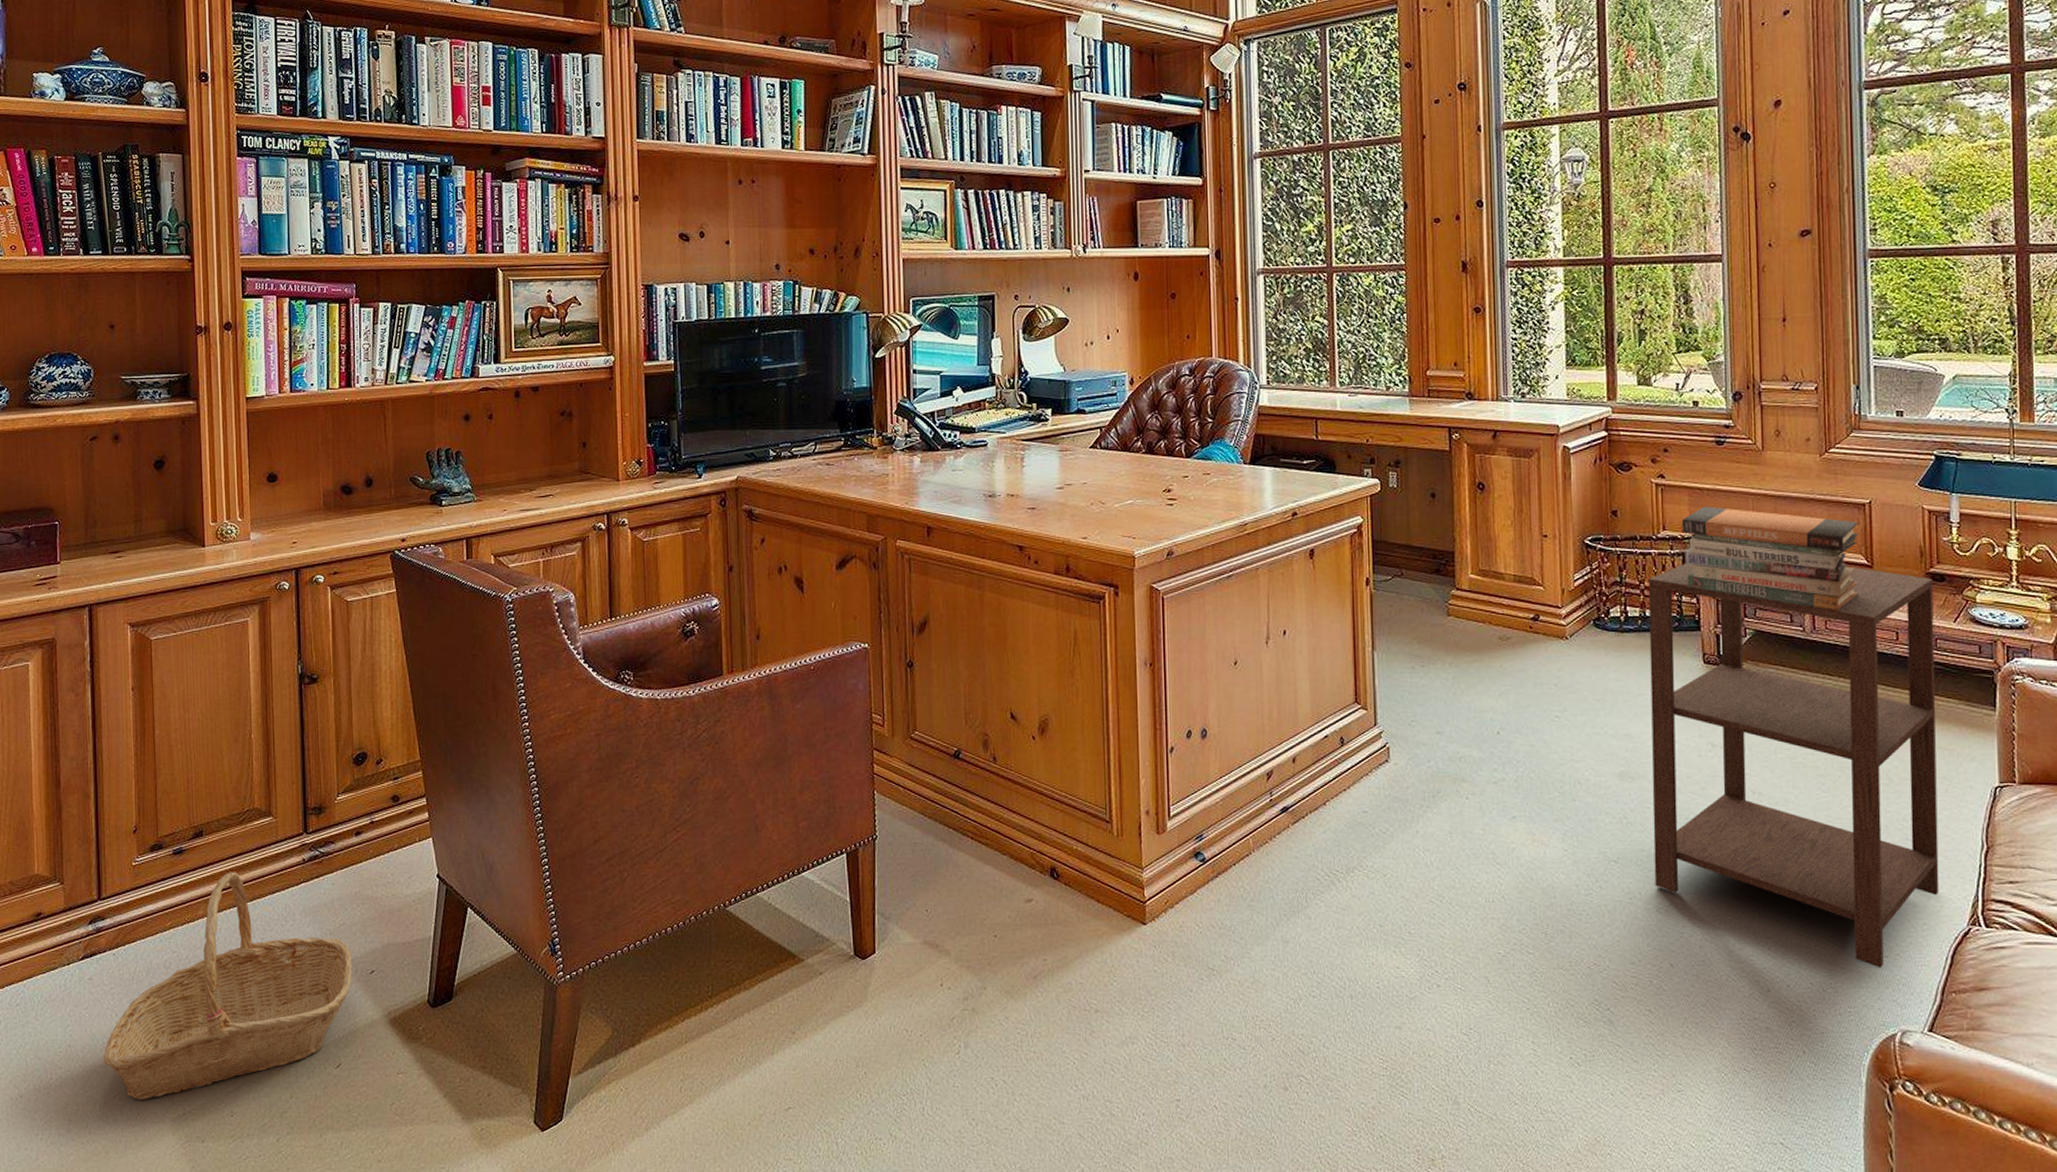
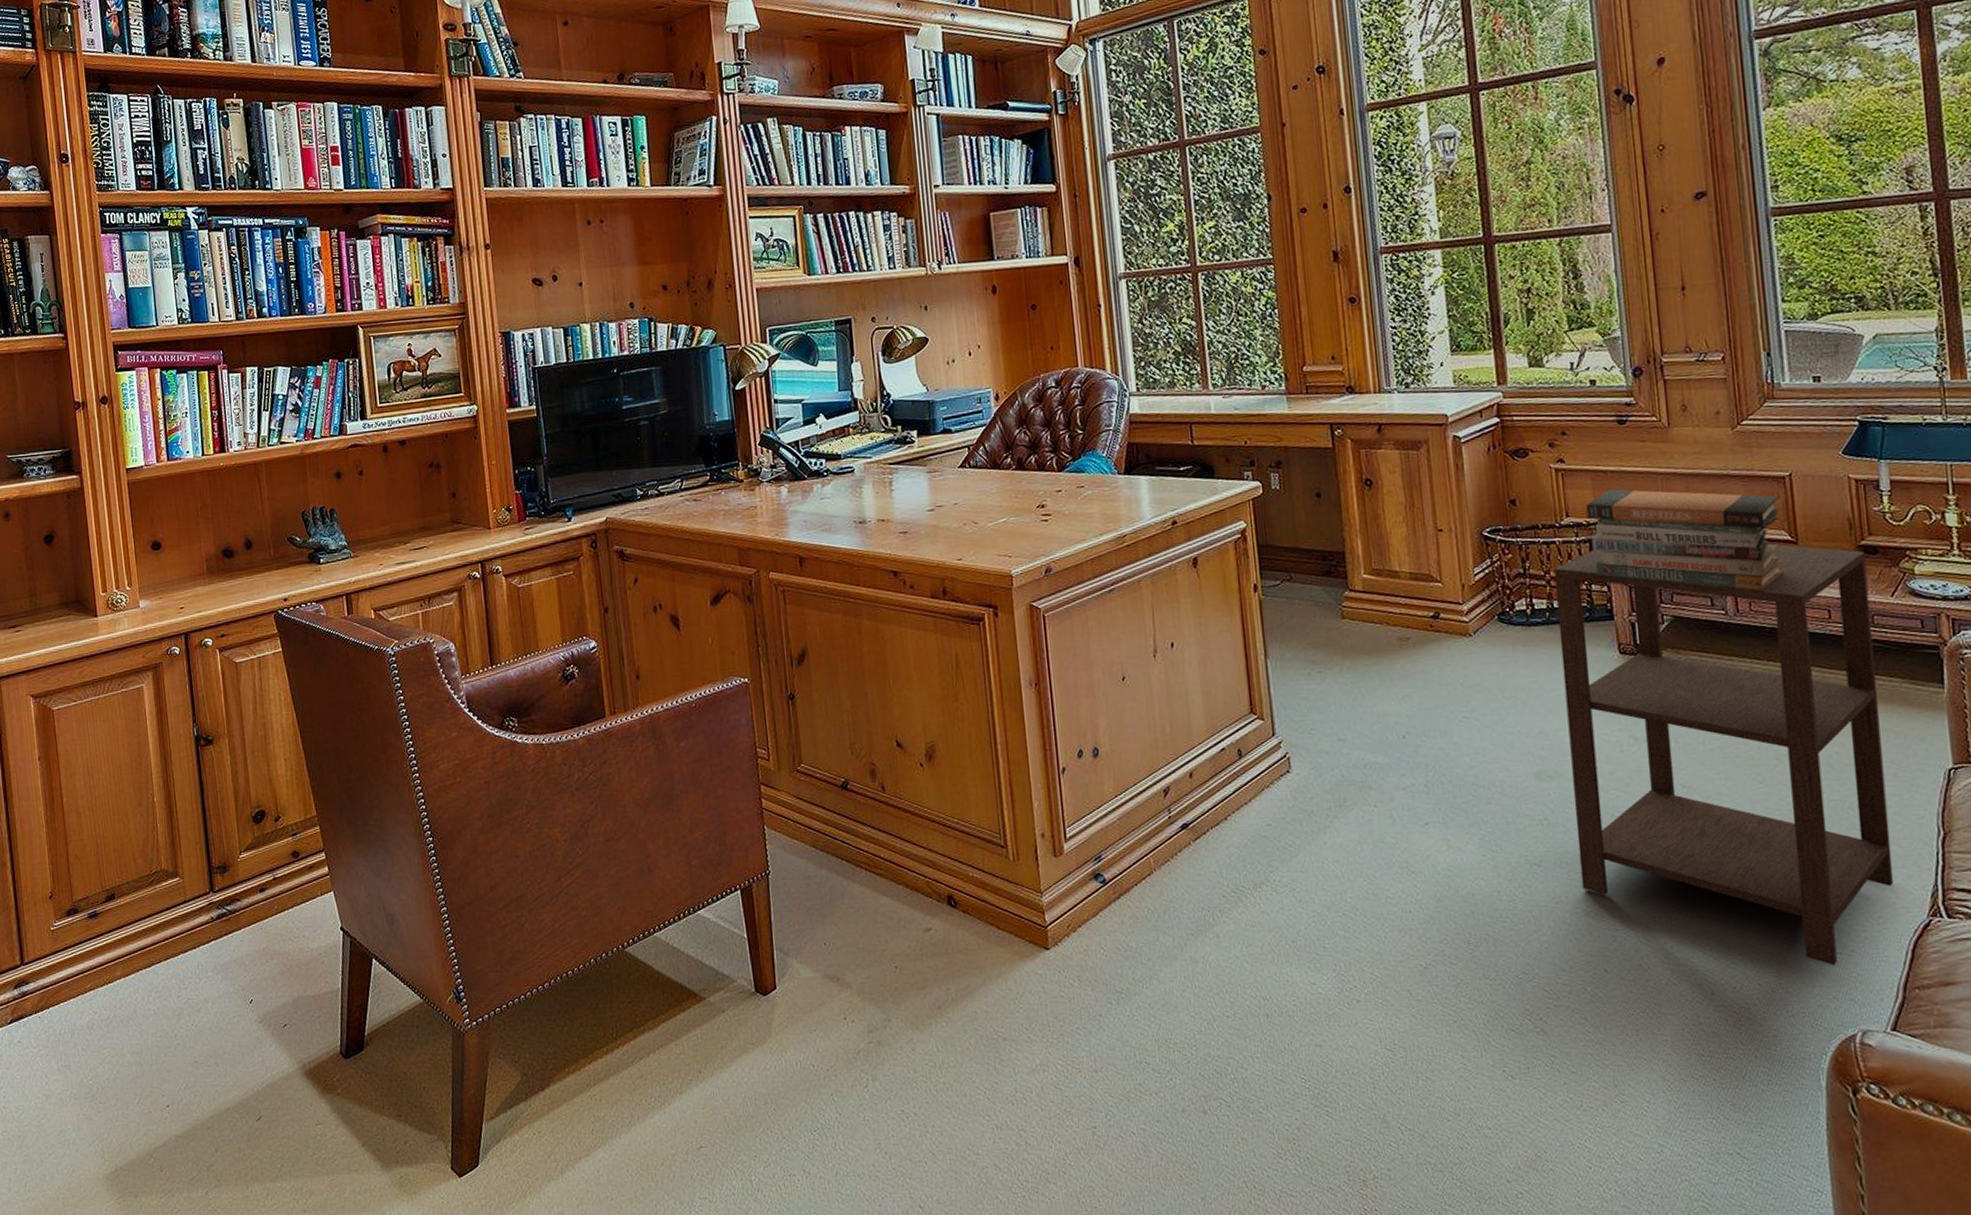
basket: present [103,872,352,1100] -> none [37,932,266,1158]

